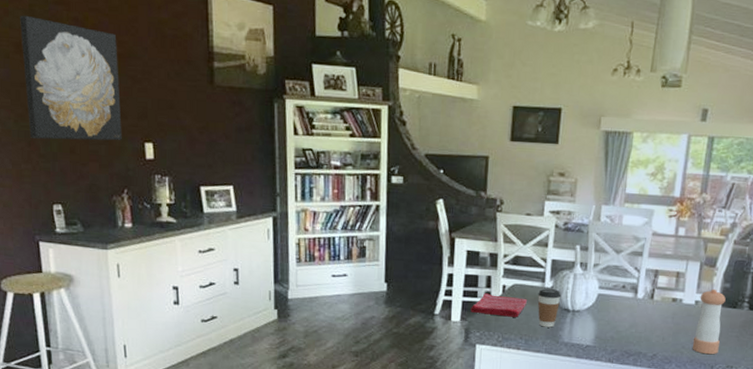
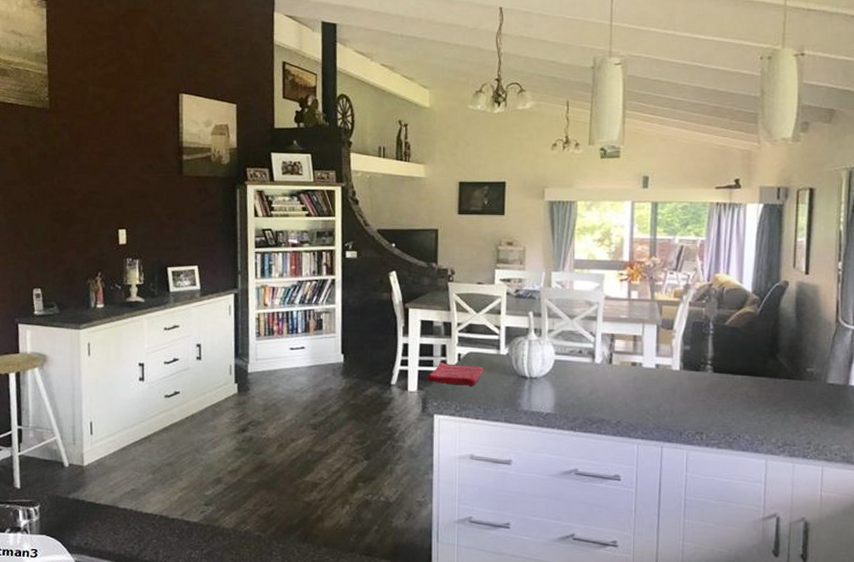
wall art: present [20,15,122,141] -> none [15,123,99,230]
coffee cup: present [537,288,561,328] -> none [494,356,518,396]
pepper shaker: present [692,288,726,355] -> none [657,351,687,421]

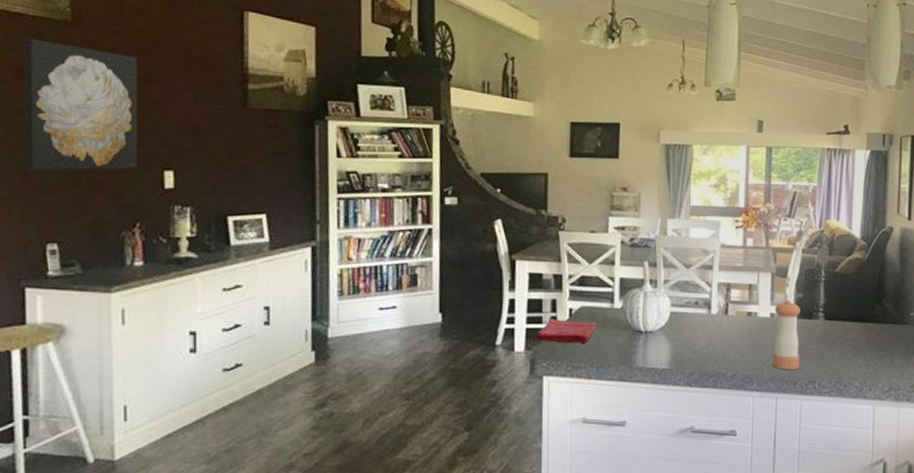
wall art: none [15,123,99,230] -> present [23,38,138,171]
pepper shaker: none [657,351,687,421] -> present [772,299,800,370]

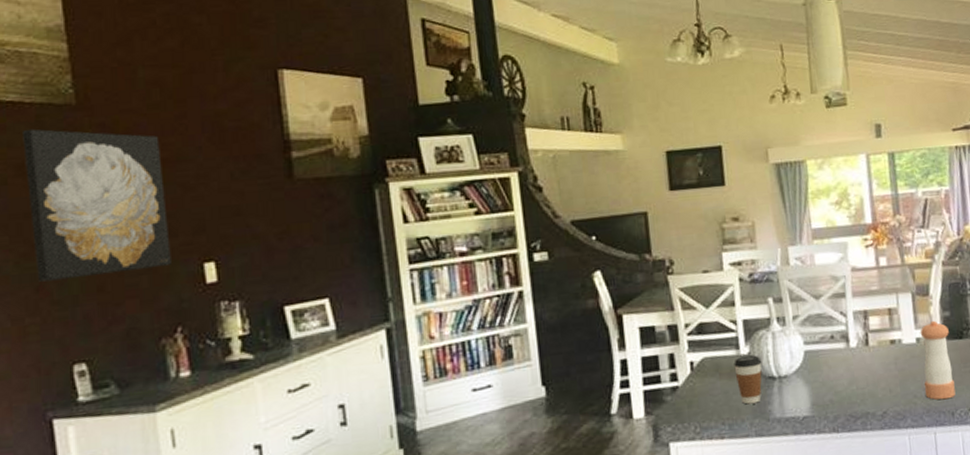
dish towel: present [535,318,597,343] -> none [655,373,724,403]
coffee cup: none [607,310,632,352] -> present [734,355,762,405]

